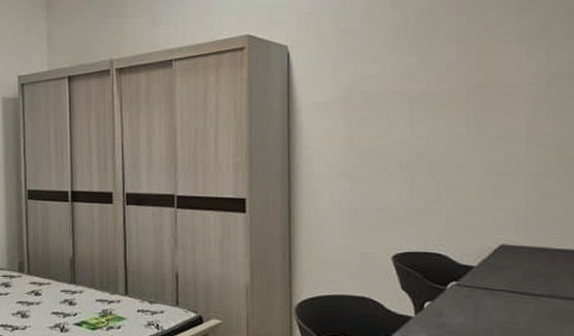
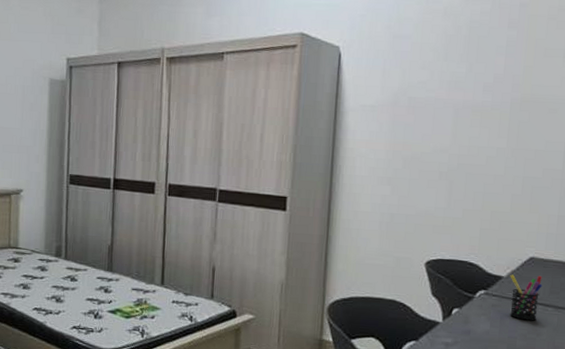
pen holder: none [481,263,516,310] -> present [510,274,543,321]

